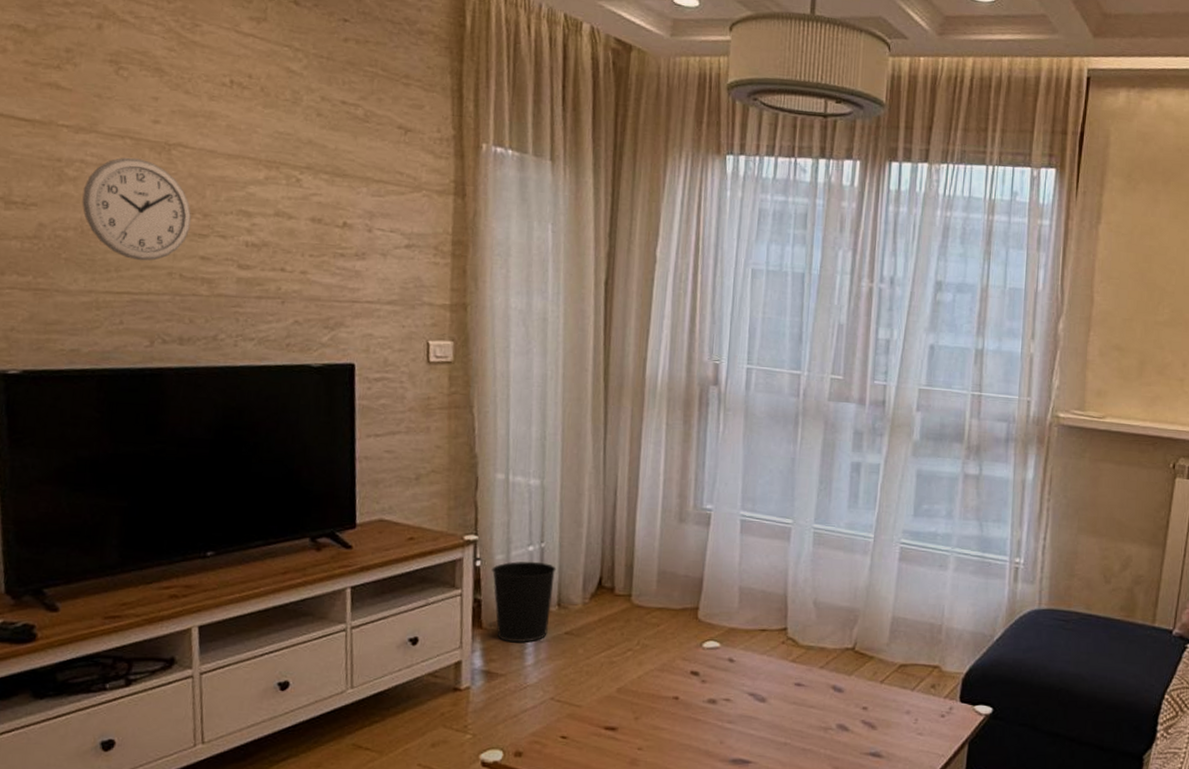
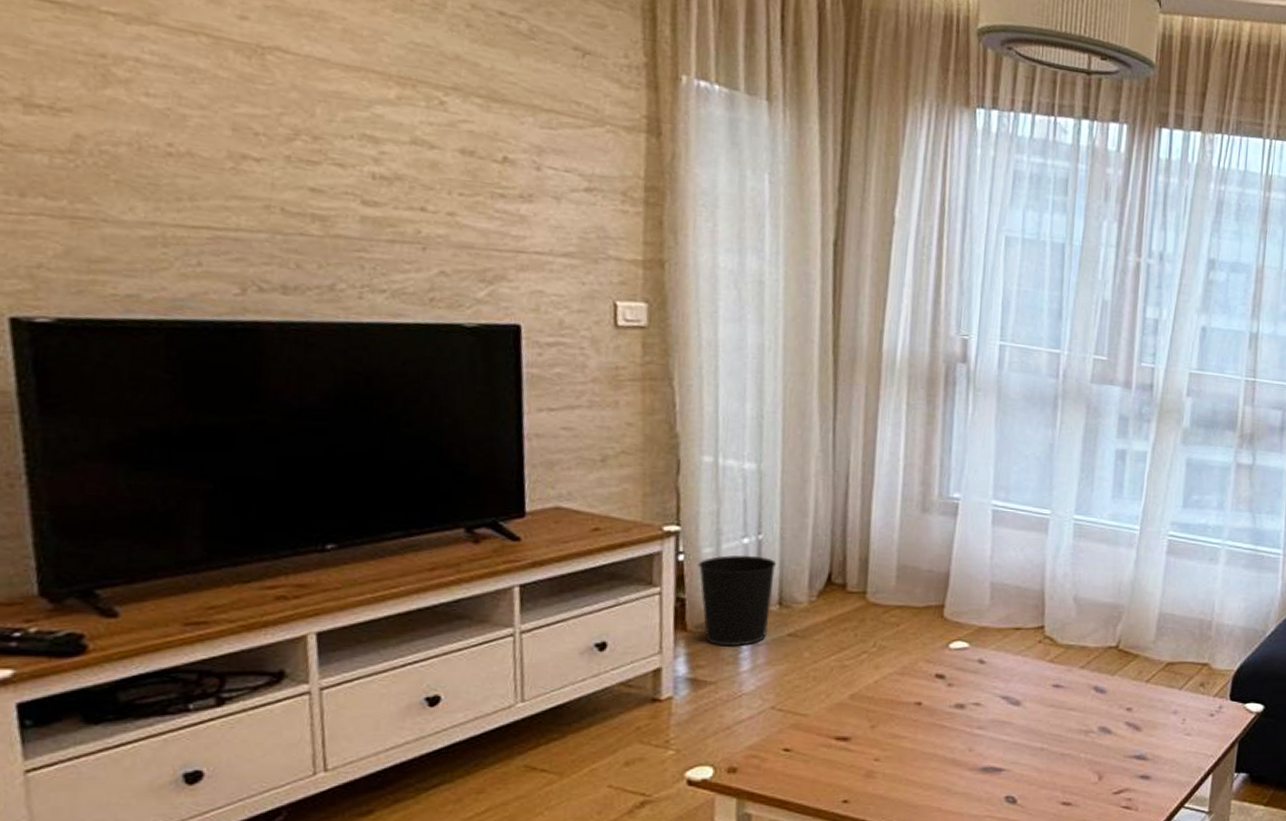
wall clock: present [82,157,191,261] -> none [138,59,295,190]

